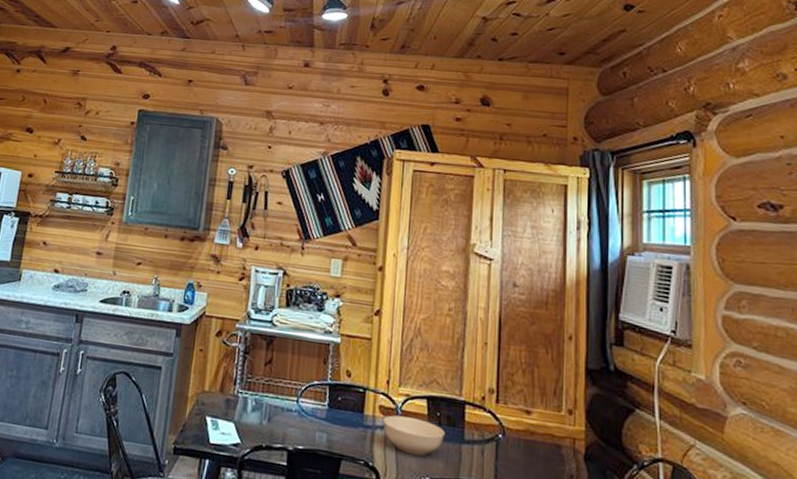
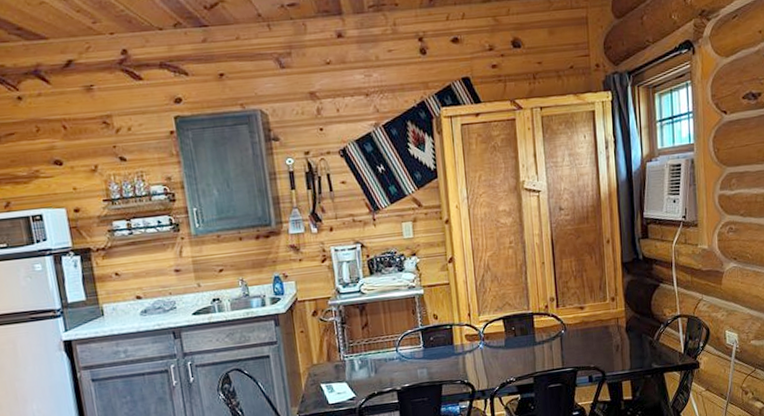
bowl: present [382,415,445,457] -> none [469,336,521,366]

